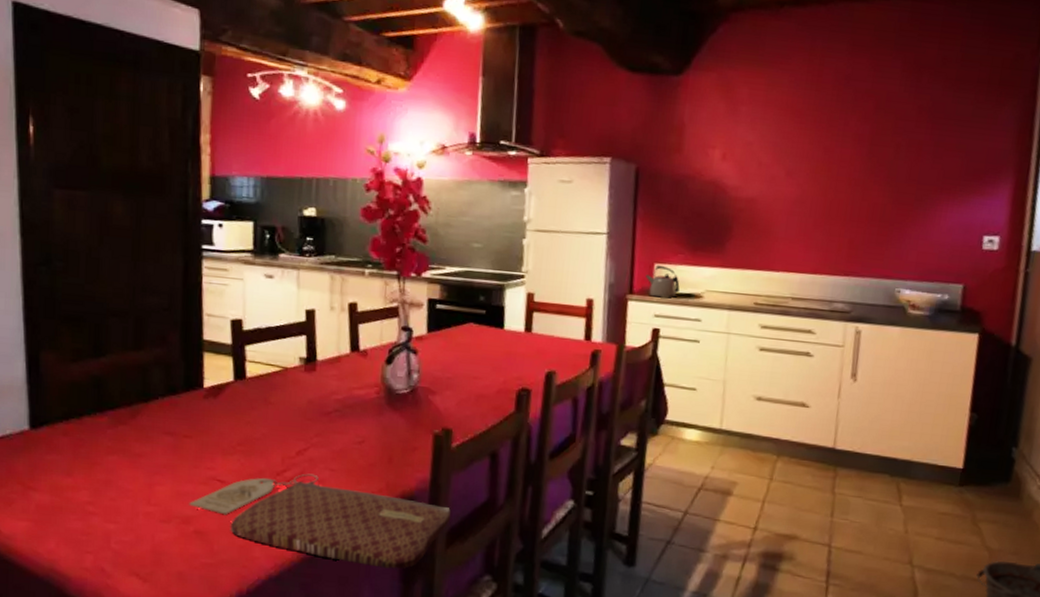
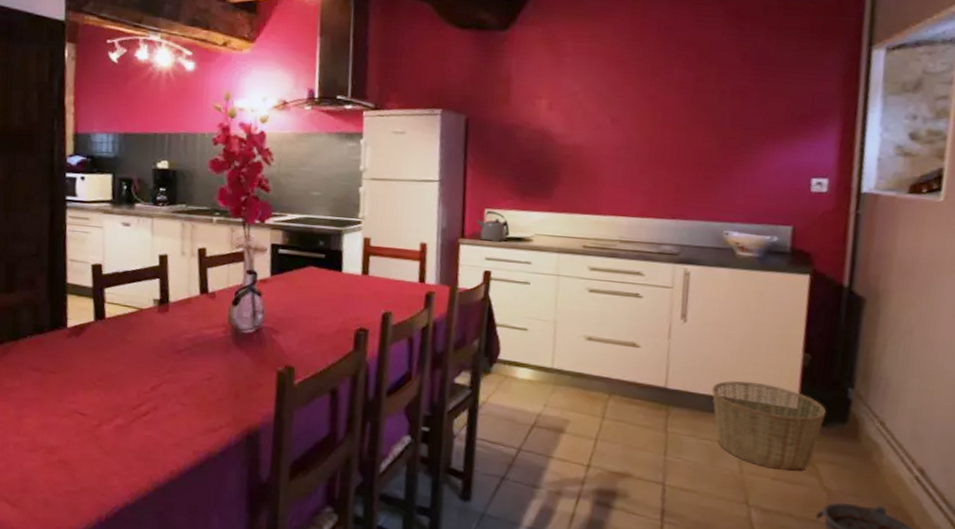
placemat: present [189,473,451,569] -> none [54,407,294,500]
basket: none [879,440,991,530] -> present [712,380,827,471]

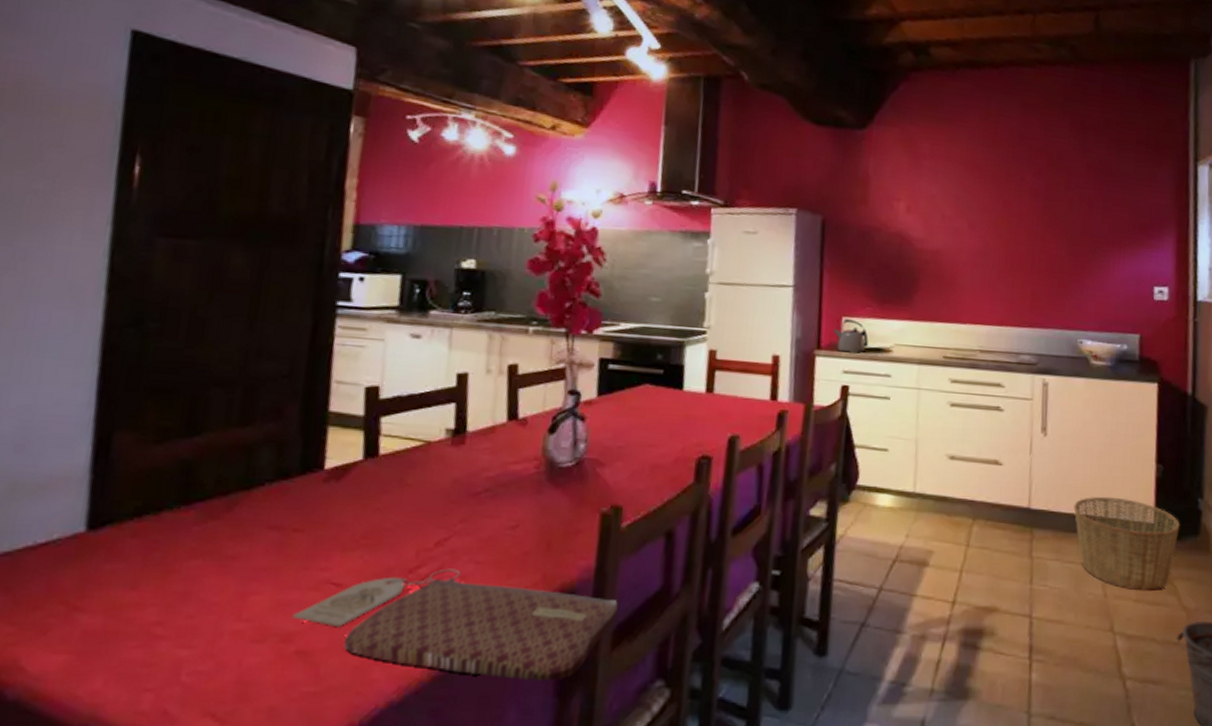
placemat: none [54,407,294,500] -> present [292,568,618,681]

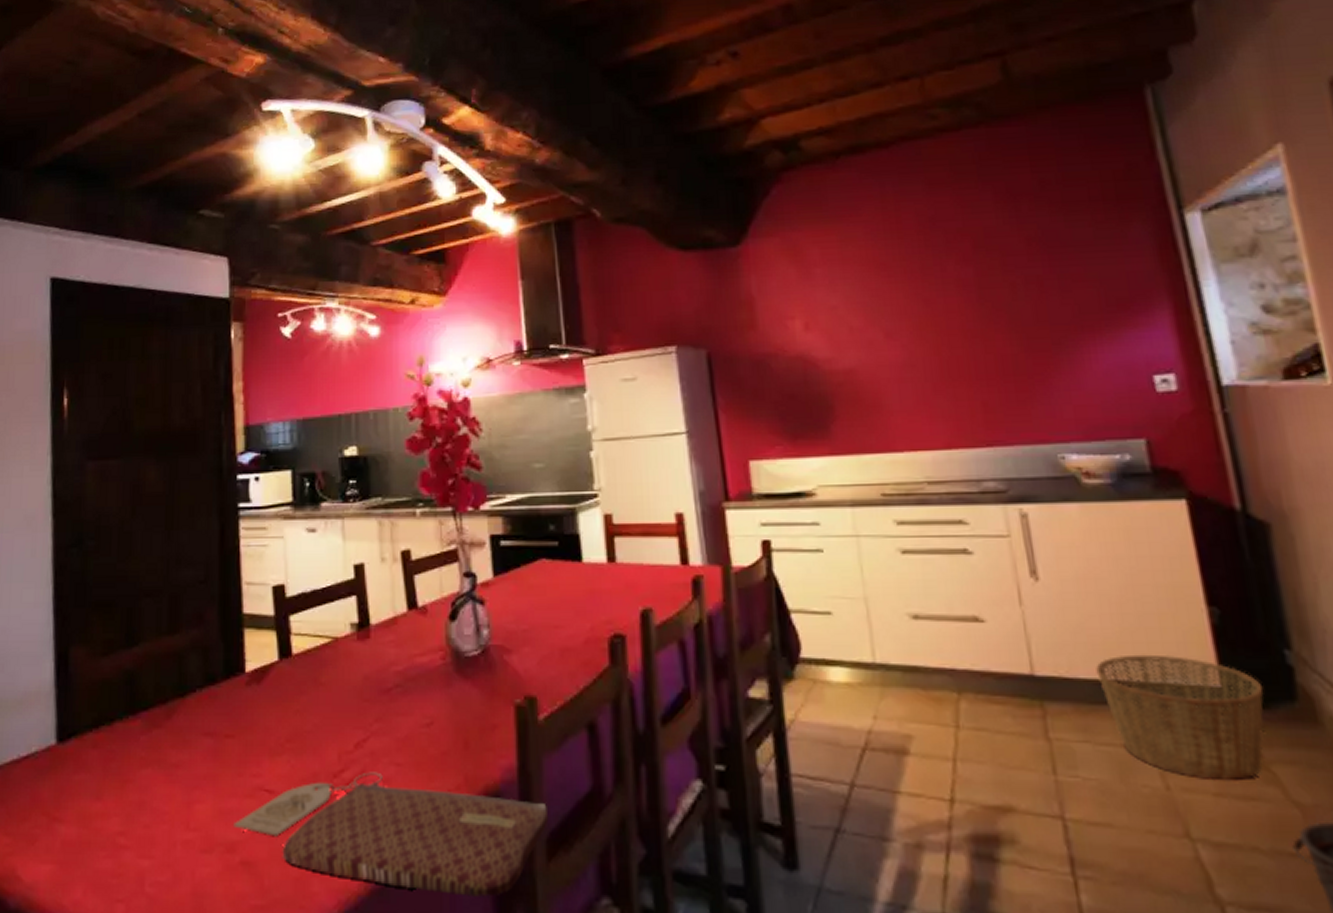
kettle: present [833,318,869,353] -> none [741,462,785,501]

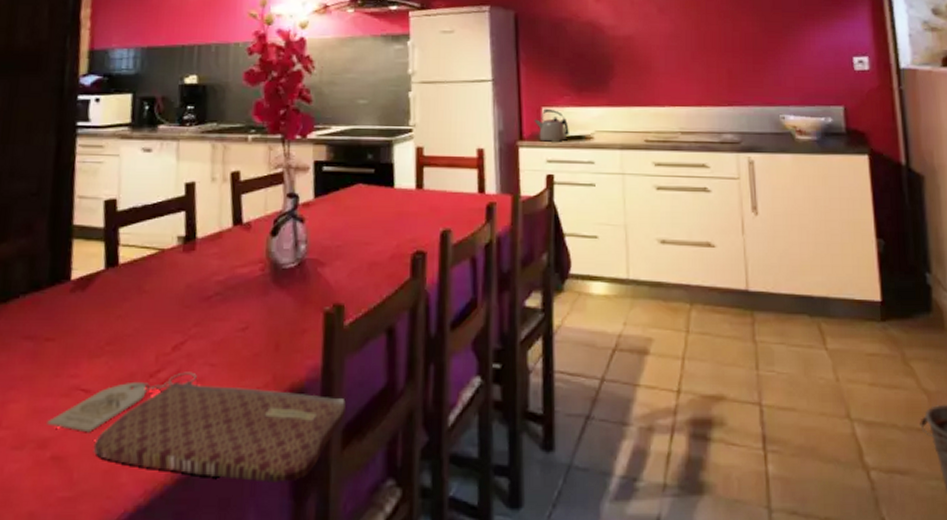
kettle: none [741,462,785,501] -> present [534,108,569,142]
basket: present [1095,654,1264,781] -> none [794,275,910,374]

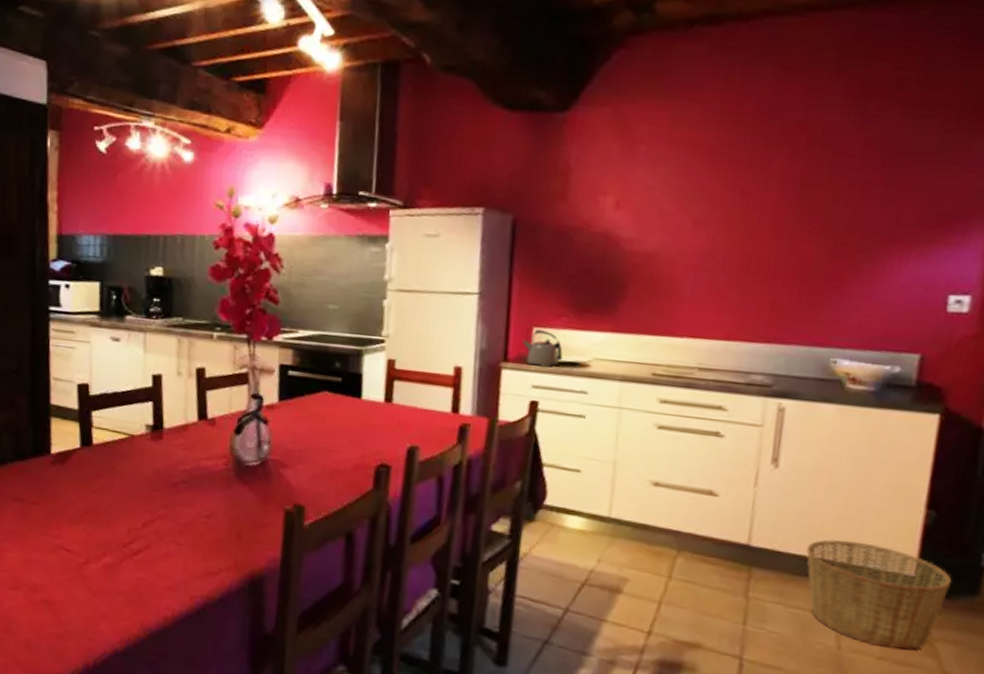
placemat: present [47,372,346,483] -> none [37,546,302,653]
basket: none [794,275,910,374] -> present [806,539,953,650]

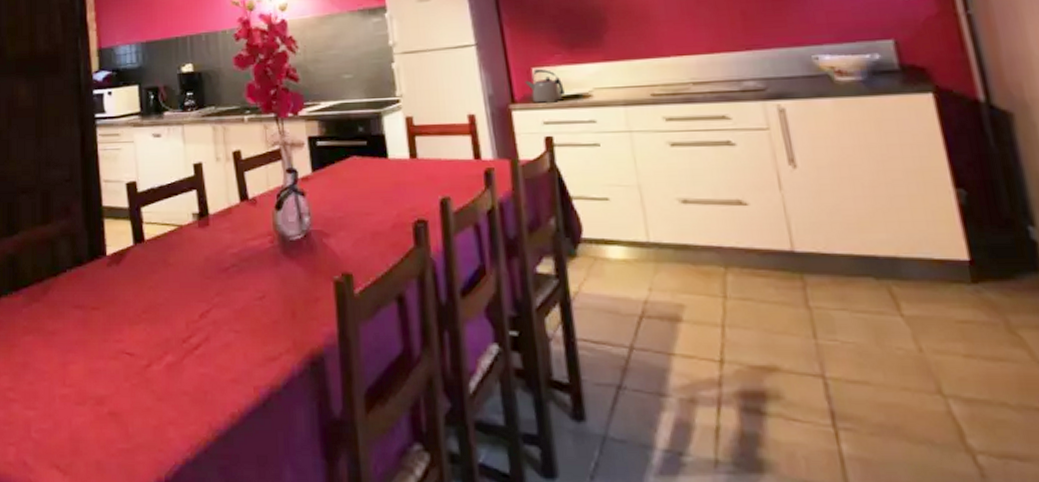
basket: present [806,539,953,650] -> none [851,232,1011,344]

